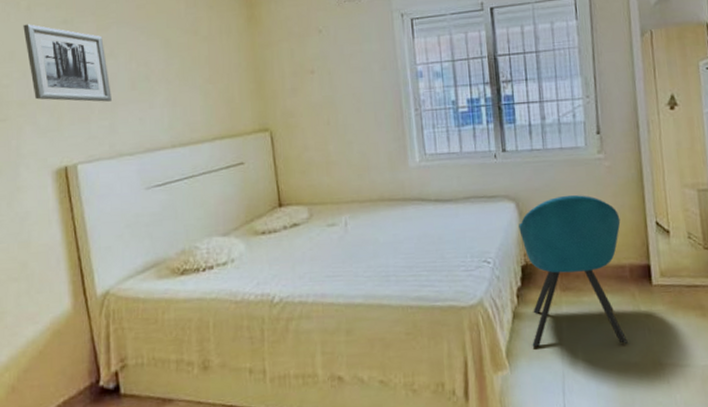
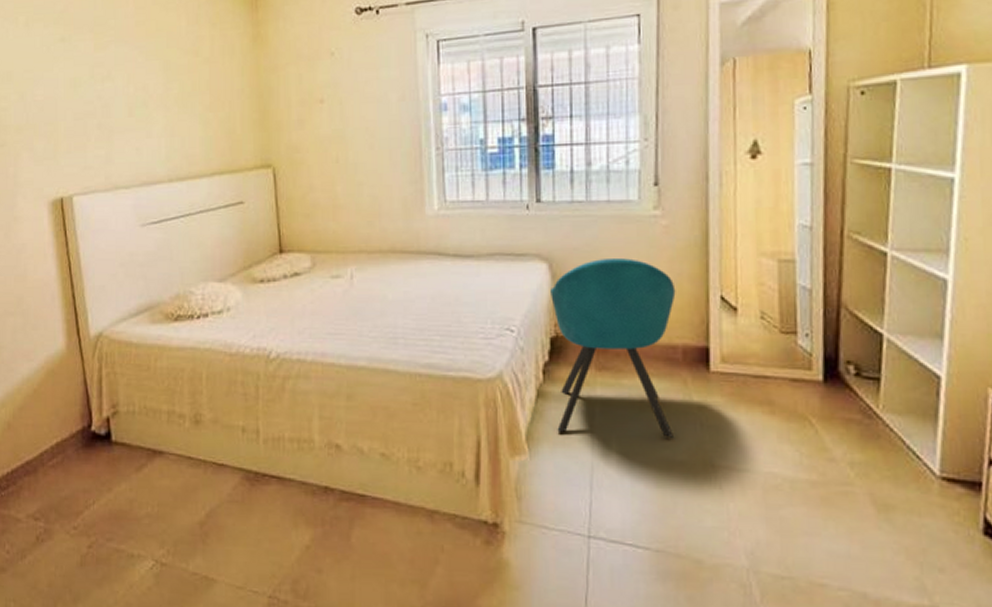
wall art: present [23,24,112,102] -> none [21,41,108,129]

